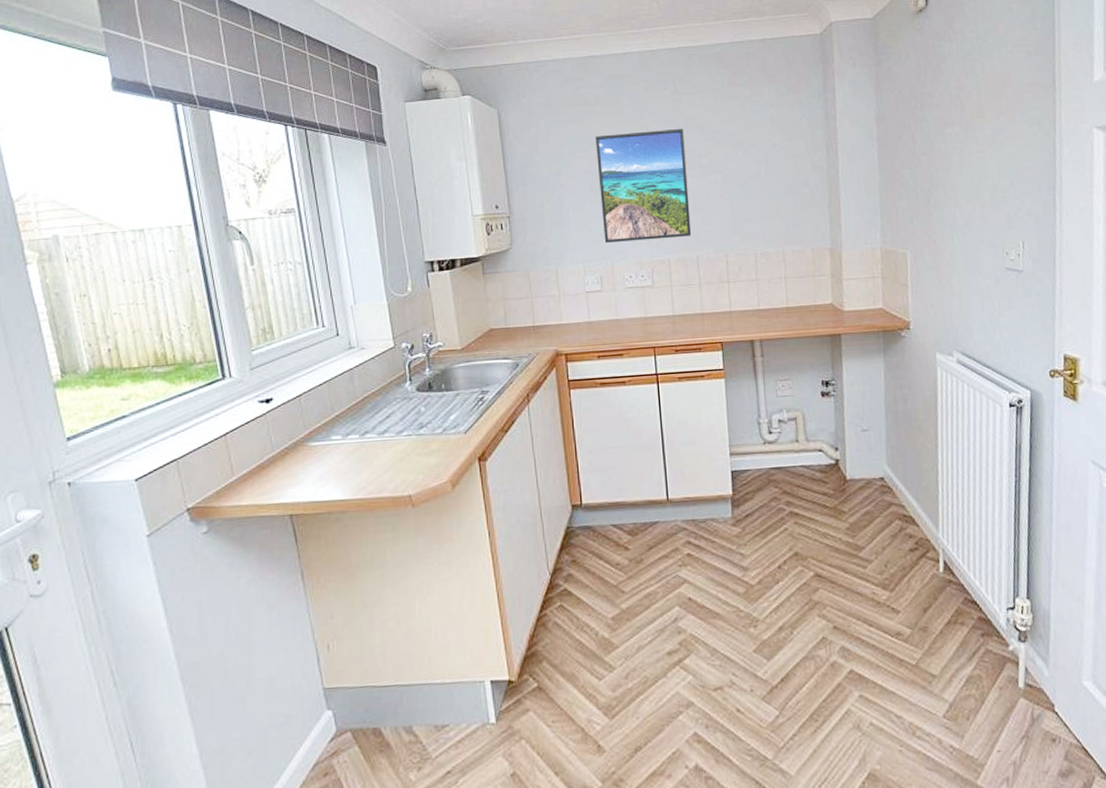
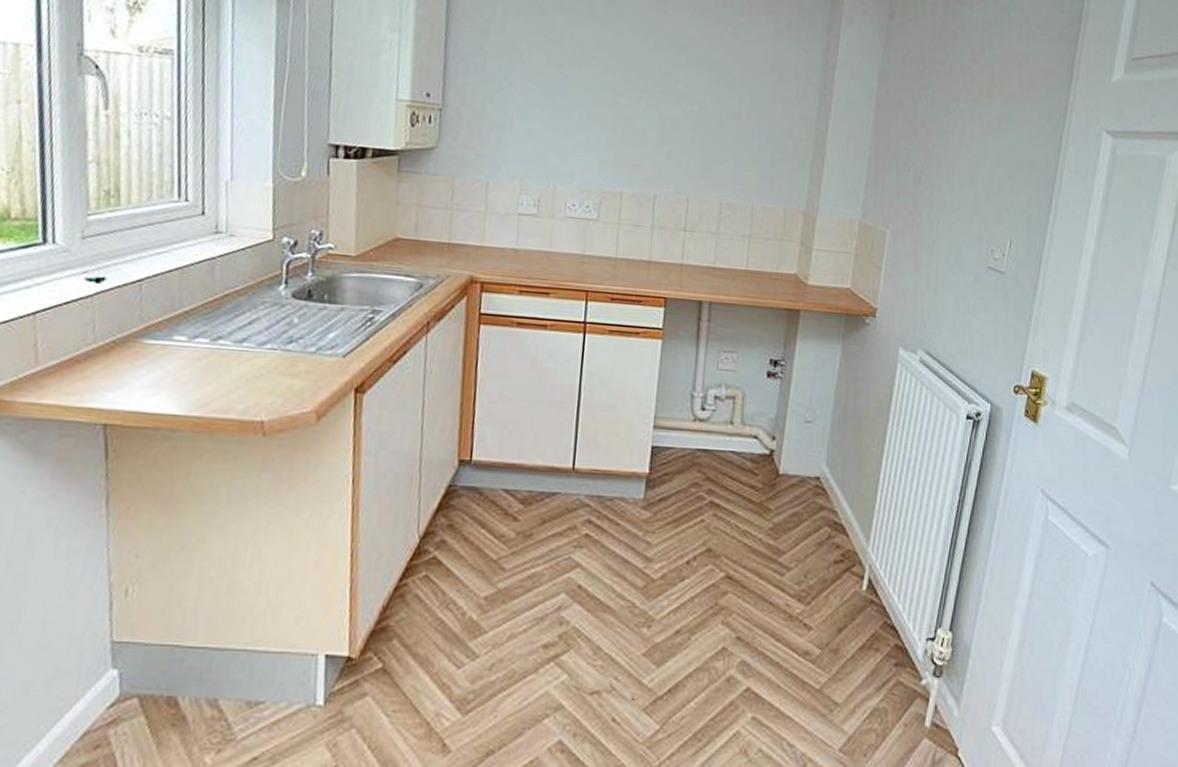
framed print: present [595,128,692,243] -> none [550,34,663,170]

